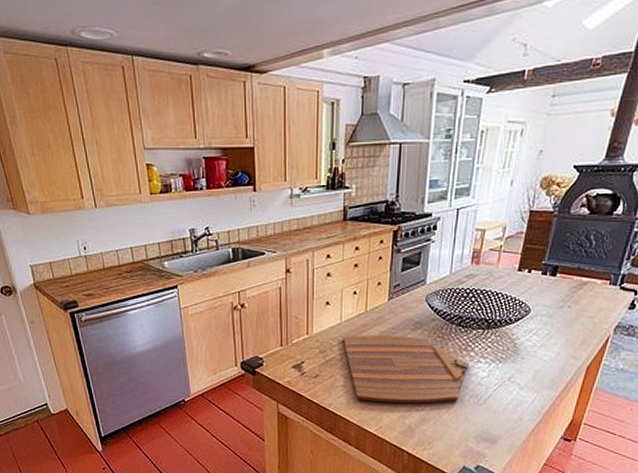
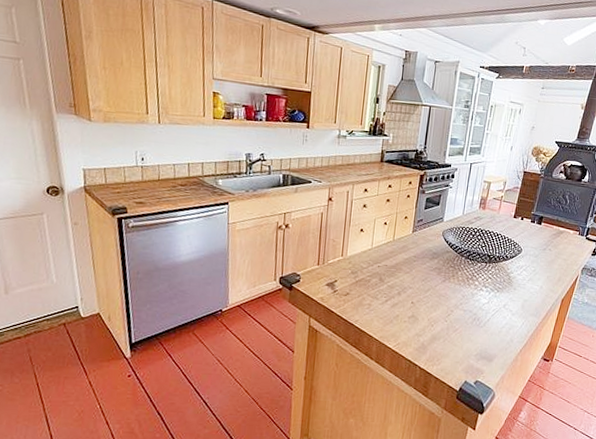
cutting board: present [343,335,469,404] -> none [372,260,474,324]

